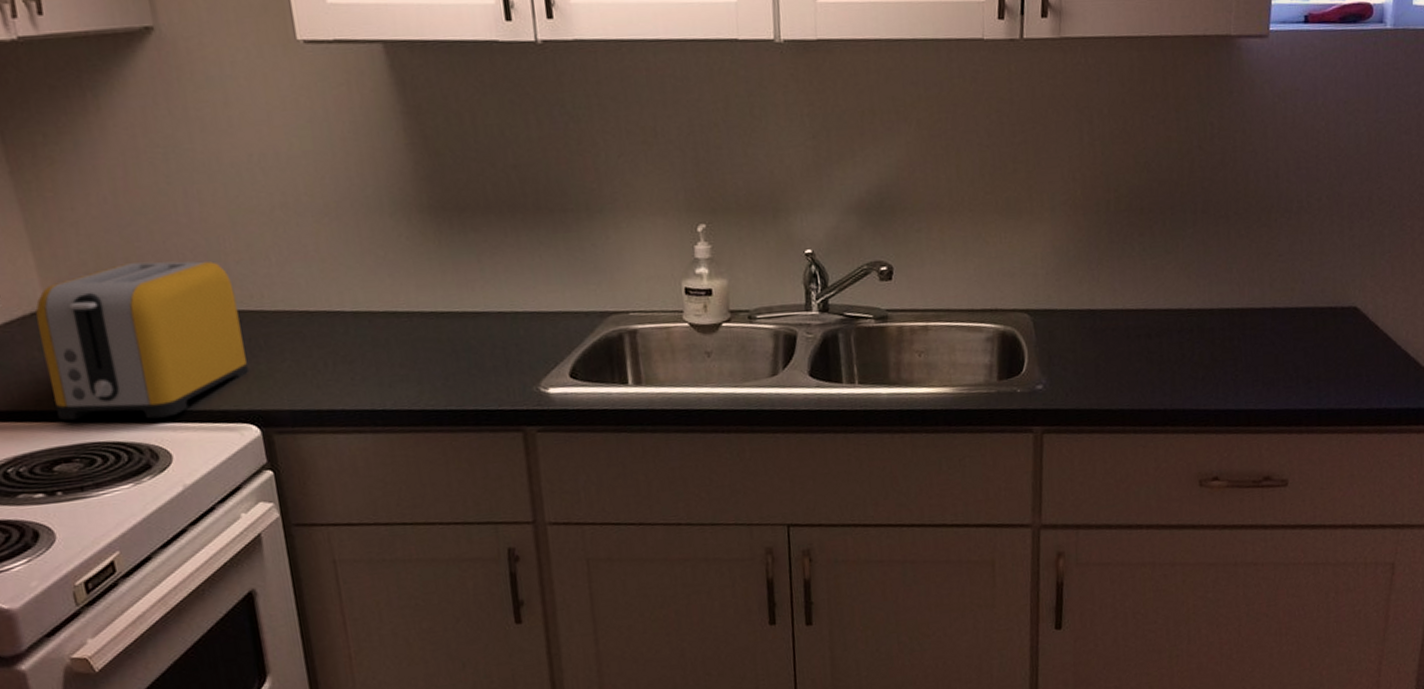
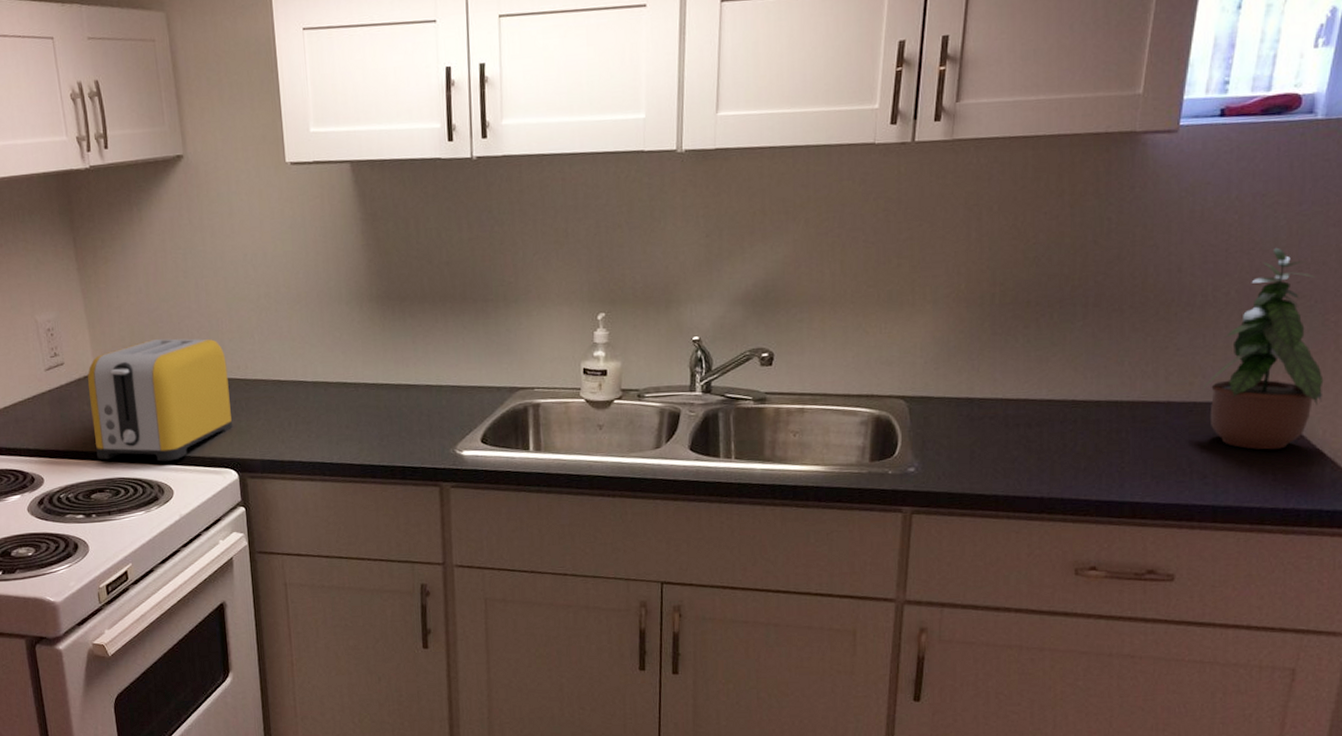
potted plant: none [1302,154,1405,353] -> present [1202,247,1324,450]

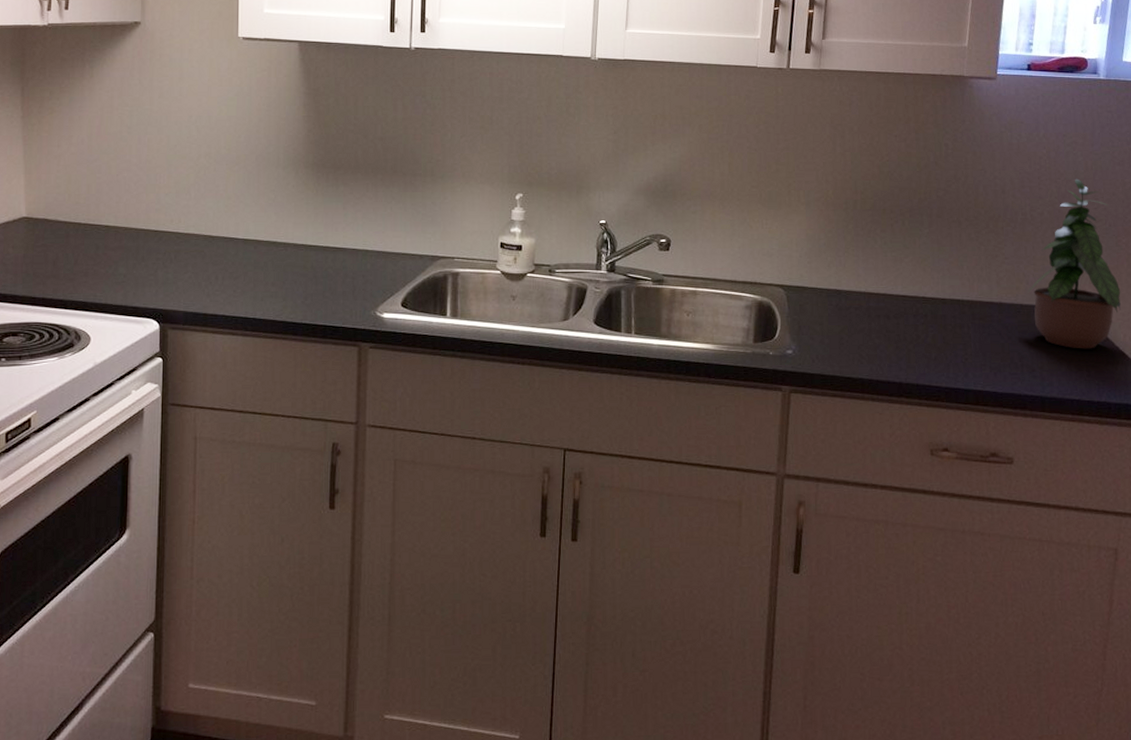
toaster: present [87,338,232,462] -> none [15,189,160,308]

